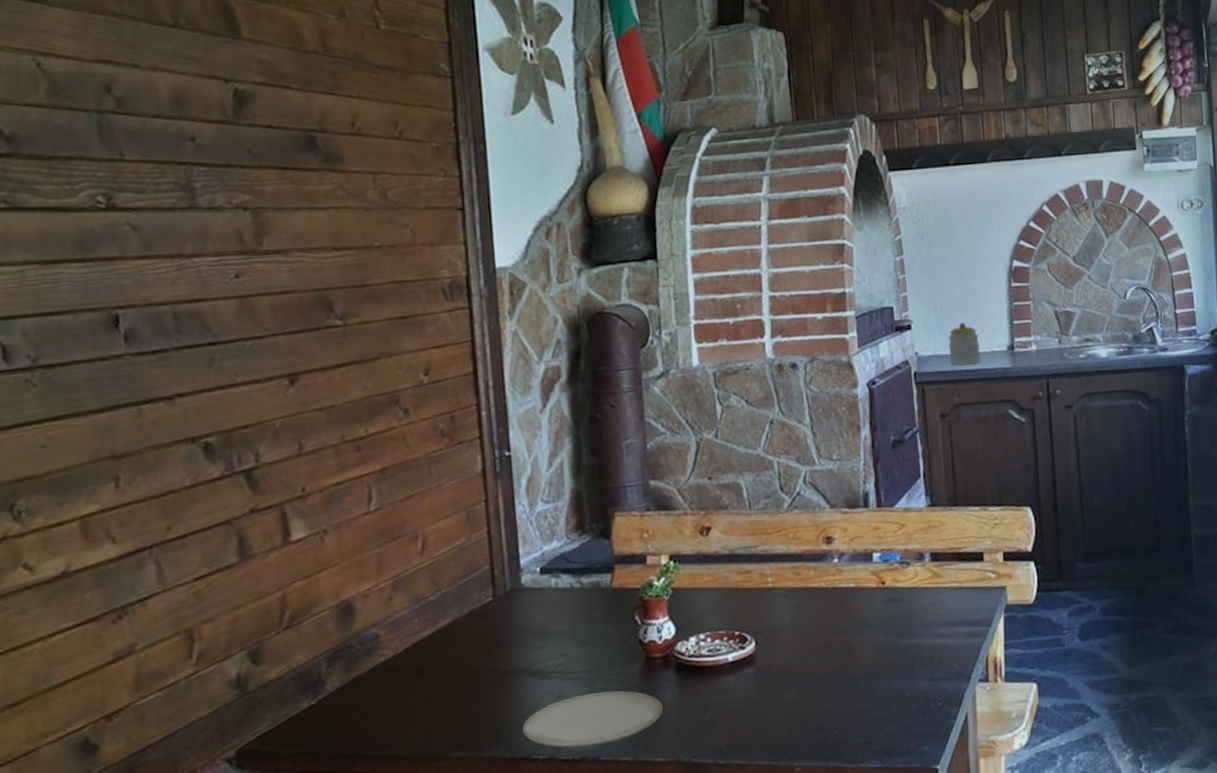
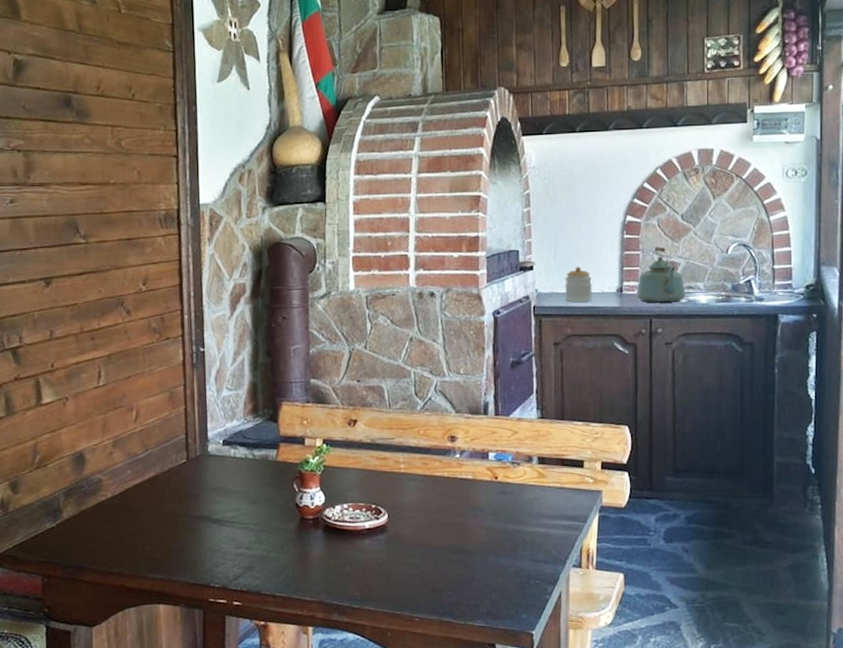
plate: present [522,690,663,749] -> none [204,540,312,582]
kettle: none [1029,294,1084,361] -> present [636,246,686,303]

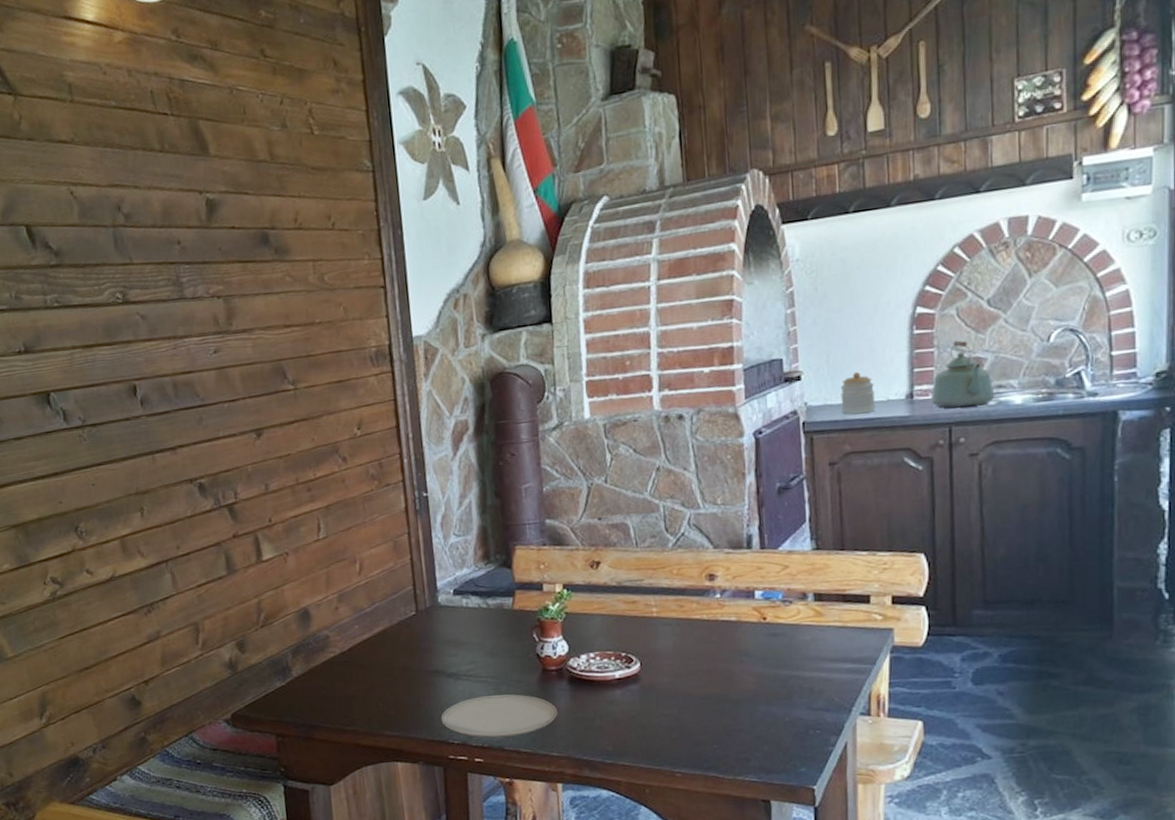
plate: none [204,540,312,582] -> present [441,694,557,738]

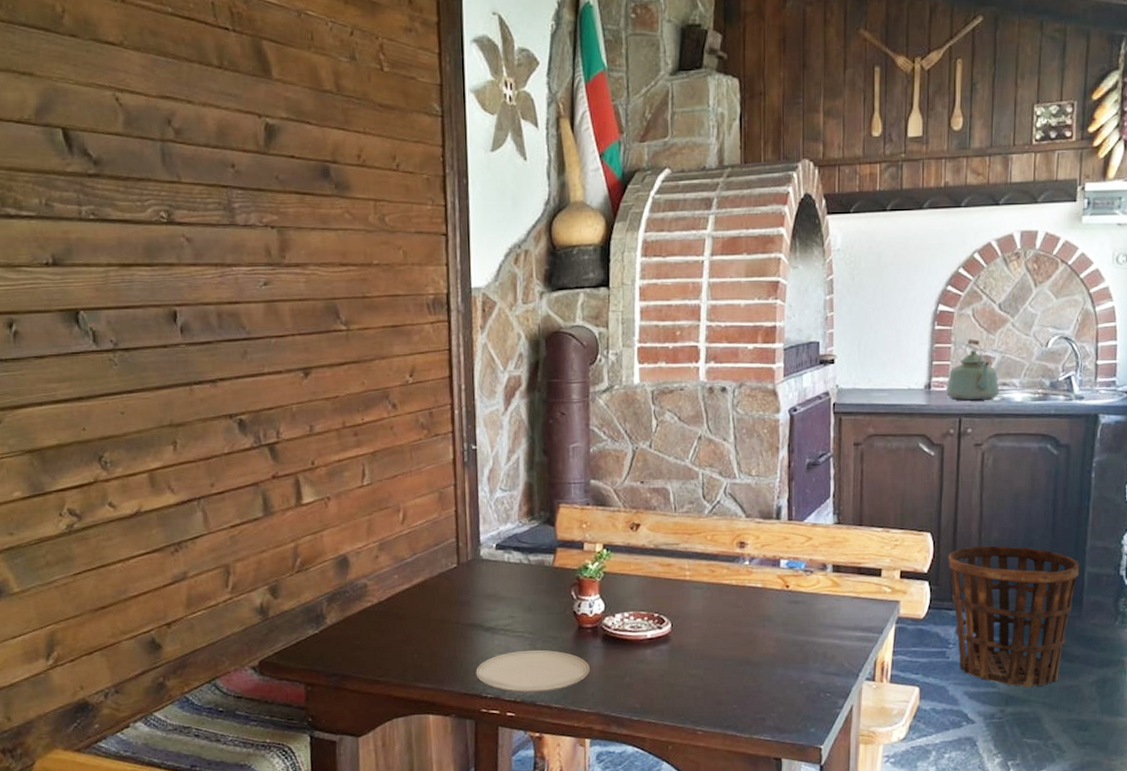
jar: present [840,372,875,415] -> none [868,361,898,400]
basket: none [947,562,1108,718] -> present [948,545,1080,688]

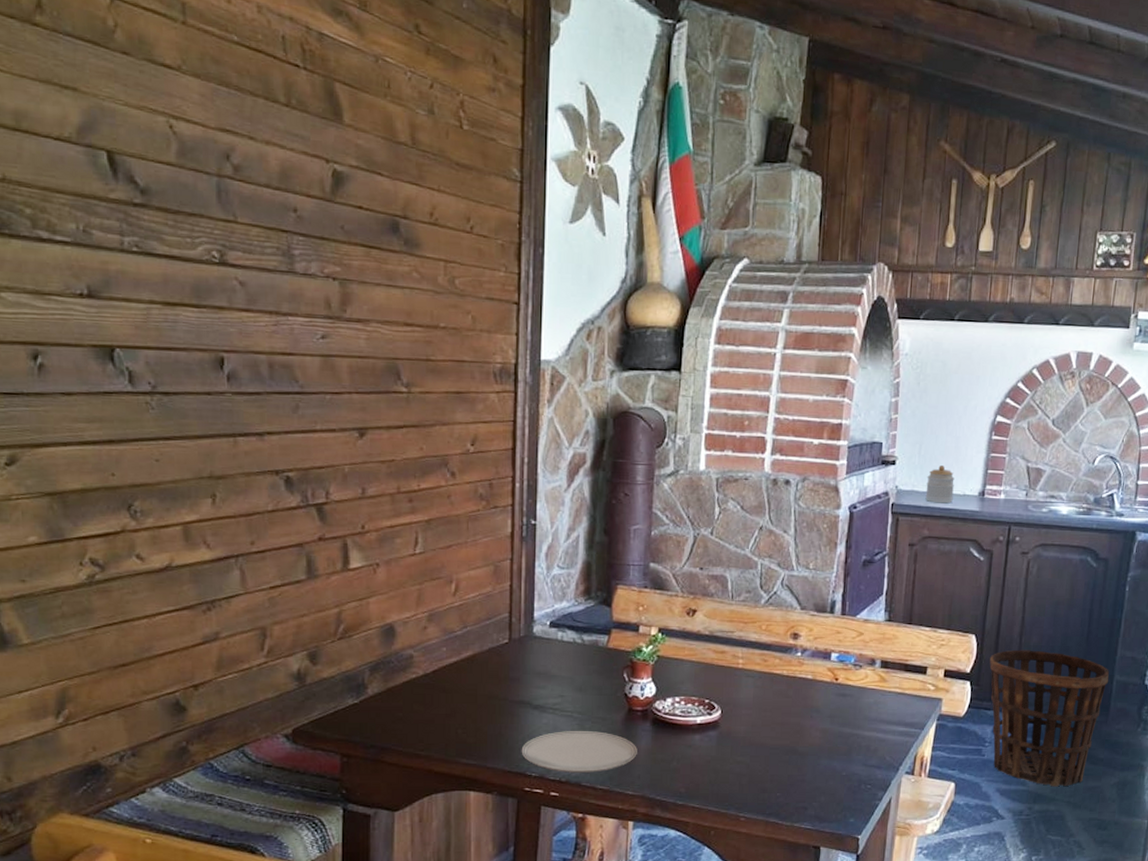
jar: none [868,361,898,400] -> present [925,465,955,504]
kettle: present [945,338,1000,401] -> none [997,451,1048,511]

